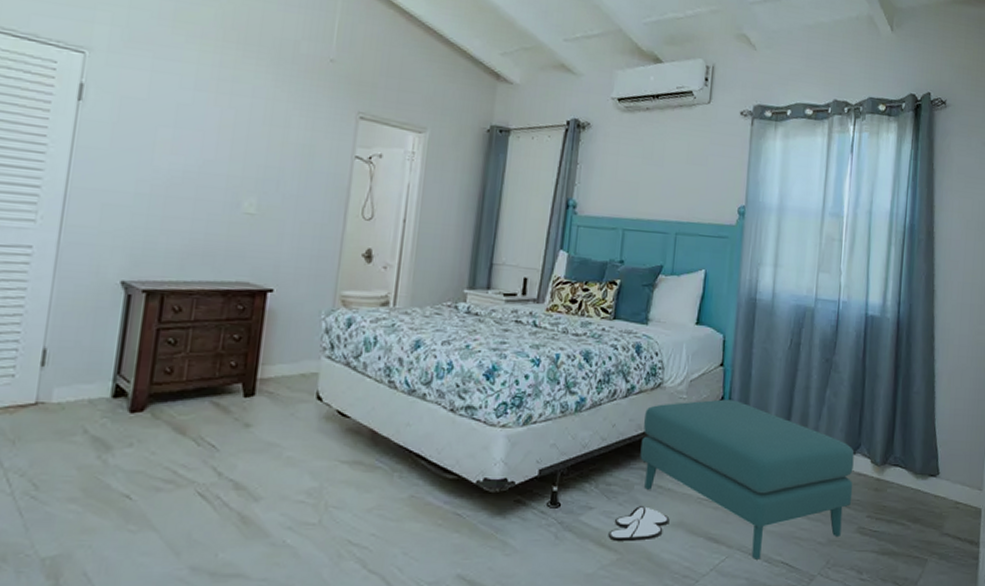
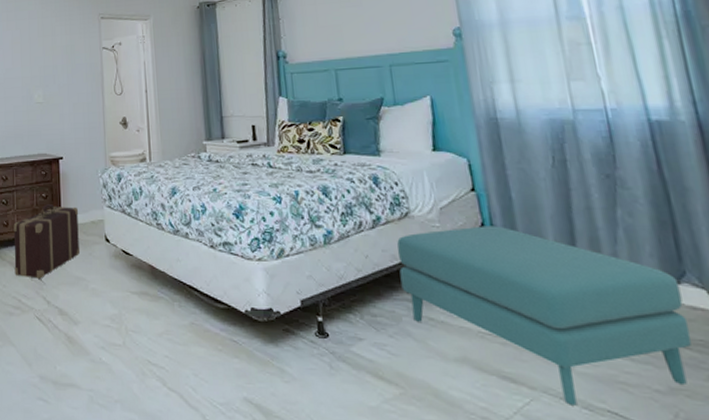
suitcase: none [172,348,285,444] -> present [13,204,80,279]
slippers: present [608,506,670,541] -> none [384,339,451,375]

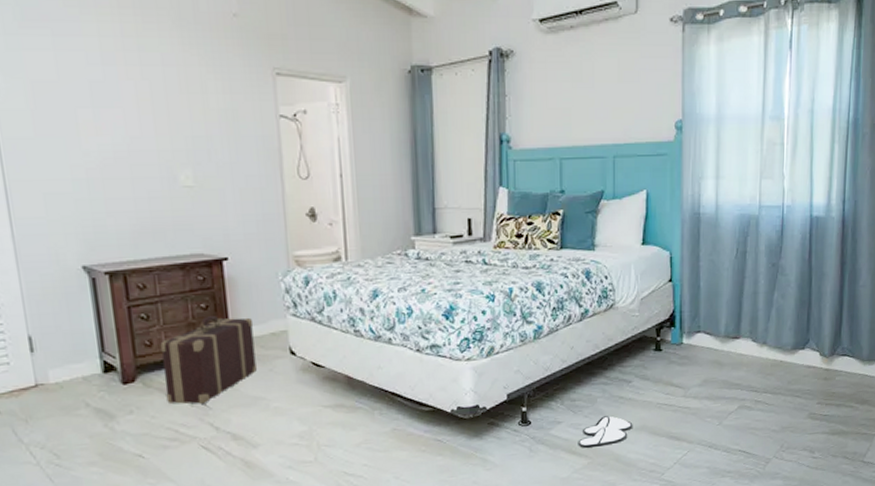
slippers: none [384,339,451,375] -> present [578,416,633,448]
ottoman: present [397,226,692,406] -> none [600,312,803,451]

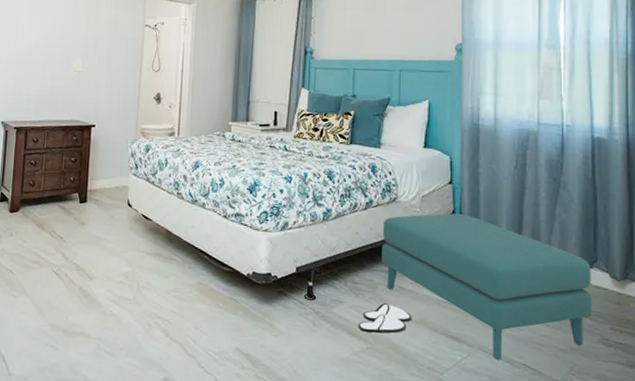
suitcase: present [160,316,257,404] -> none [36,168,105,237]
ottoman: none [600,312,803,451] -> present [381,213,593,360]

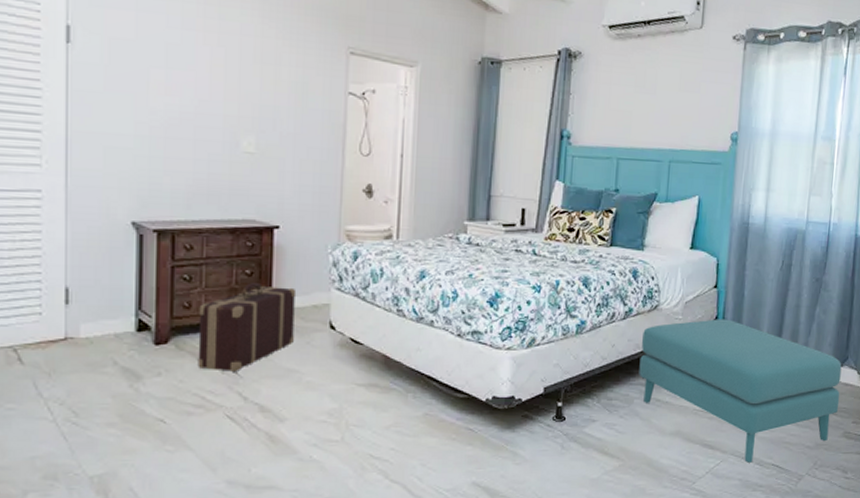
suitcase: none [36,168,105,237] -> present [198,283,297,372]
slippers: present [358,303,412,333] -> none [611,418,668,449]

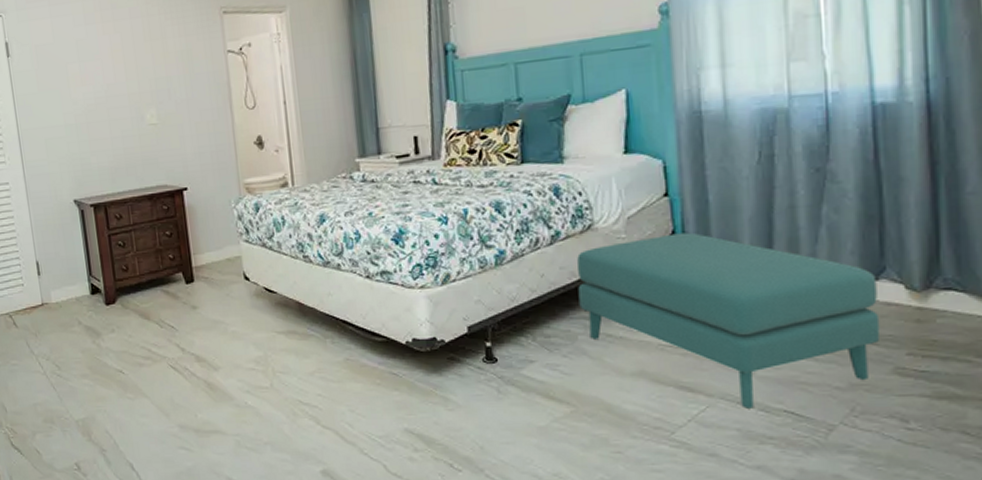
suitcase: present [198,283,297,372] -> none [134,243,215,325]

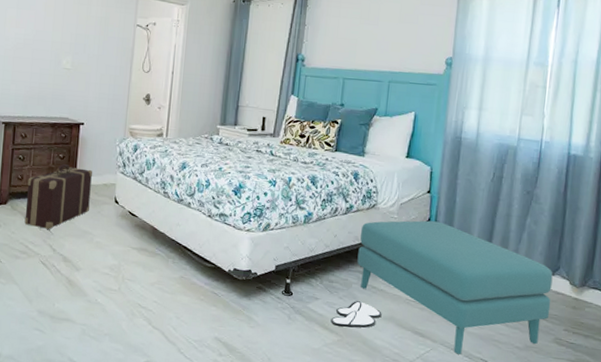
suitcase: none [134,243,215,325] -> present [24,164,93,229]
slippers: none [556,357,627,393] -> present [331,301,382,328]

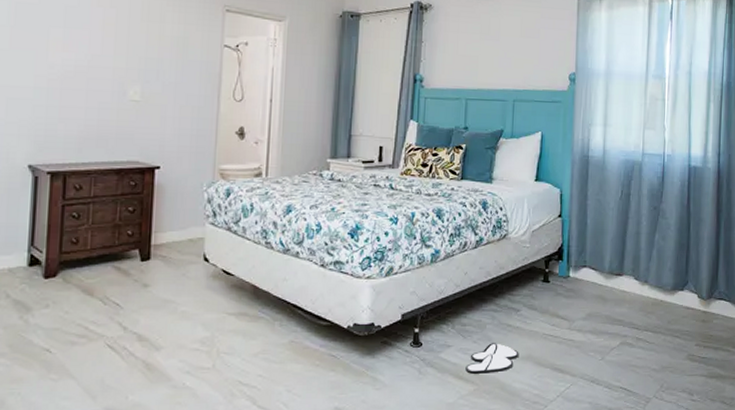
suitcase: present [24,164,93,229] -> none [82,219,174,303]
ottoman: present [357,220,553,355] -> none [490,246,682,386]

